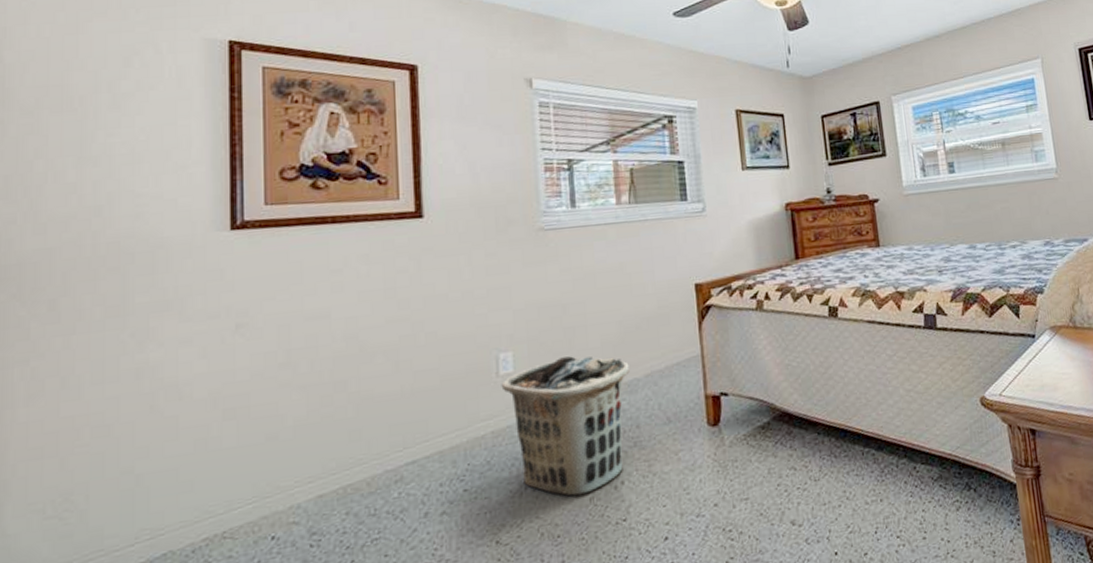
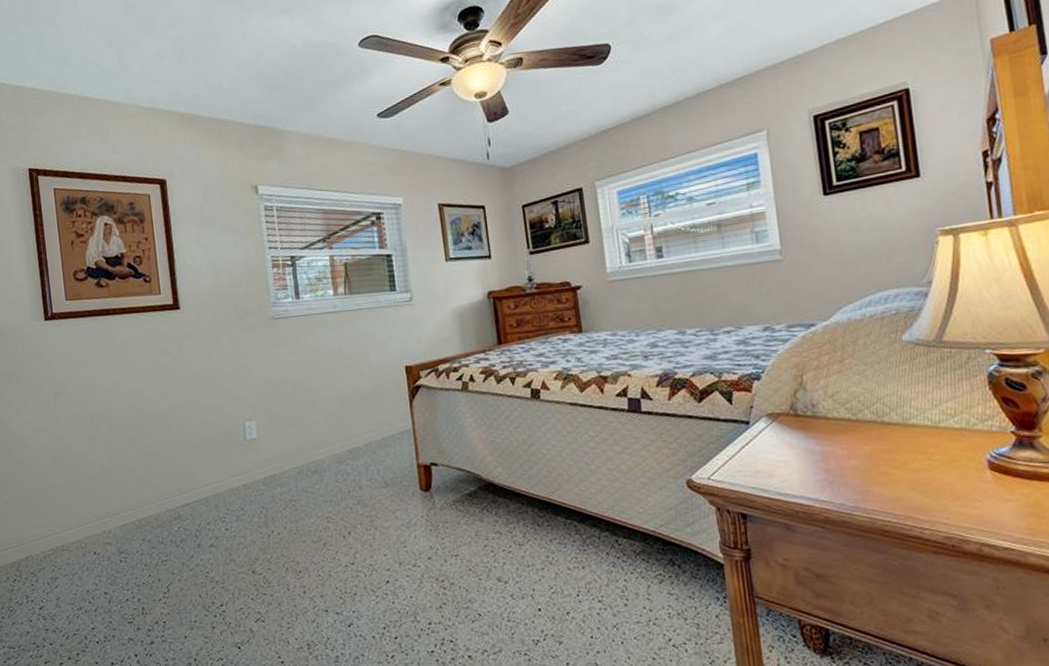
clothes hamper: present [501,356,630,496] -> none [248,426,352,541]

